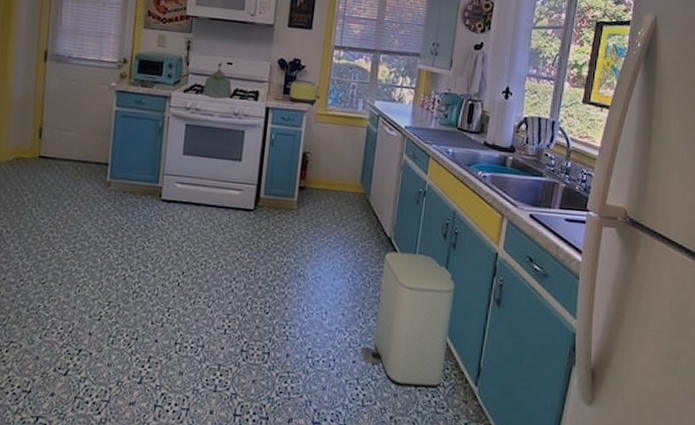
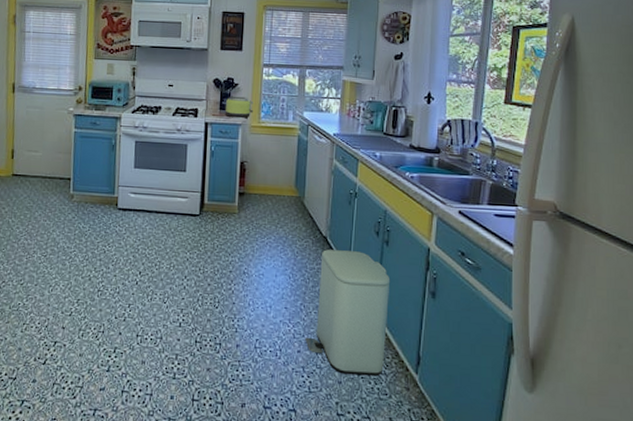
kettle: present [202,62,232,99] -> none [148,85,174,117]

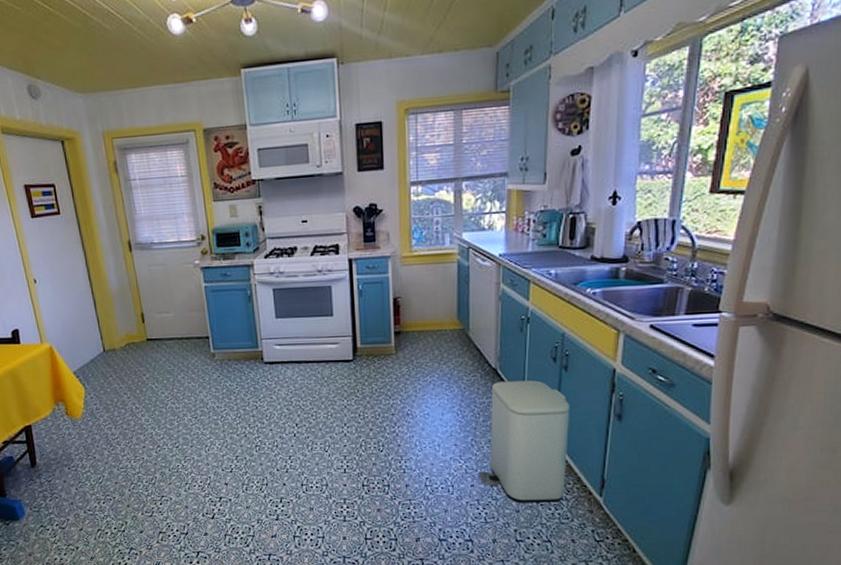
toaster: present [225,96,253,119] -> none [369,223,403,251]

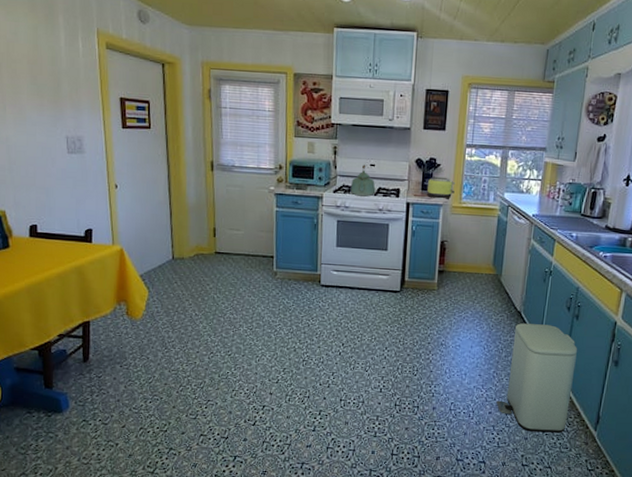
kettle: none [282,221,312,259] -> present [350,164,376,197]
toaster: none [369,223,403,251] -> present [426,176,455,199]

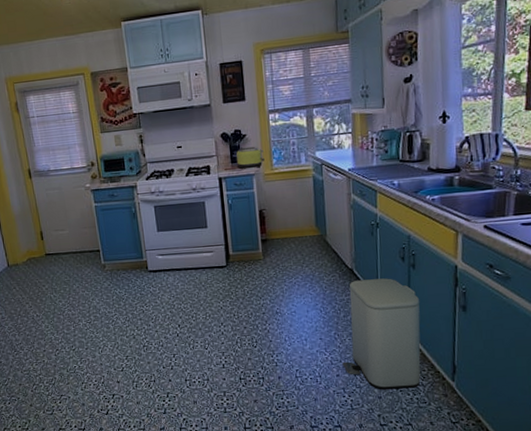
kettle: present [350,164,376,197] -> none [161,147,187,180]

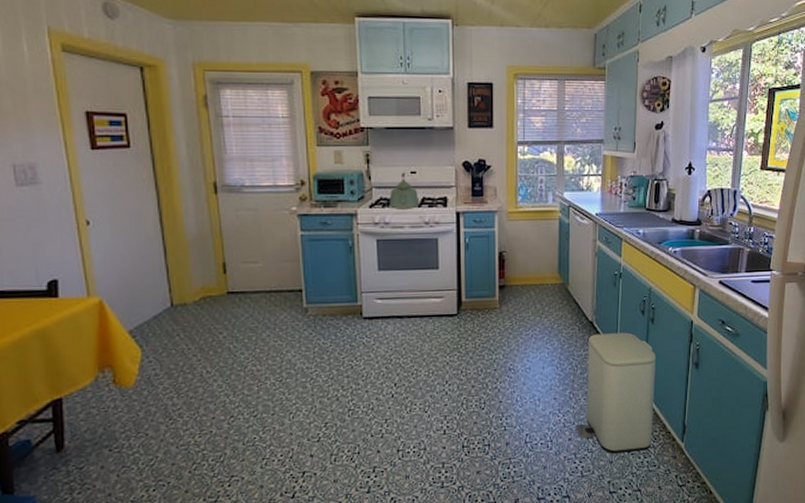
kettle: none [161,147,187,180] -> present [389,172,420,209]
toaster: present [236,146,265,170] -> none [477,180,509,205]

